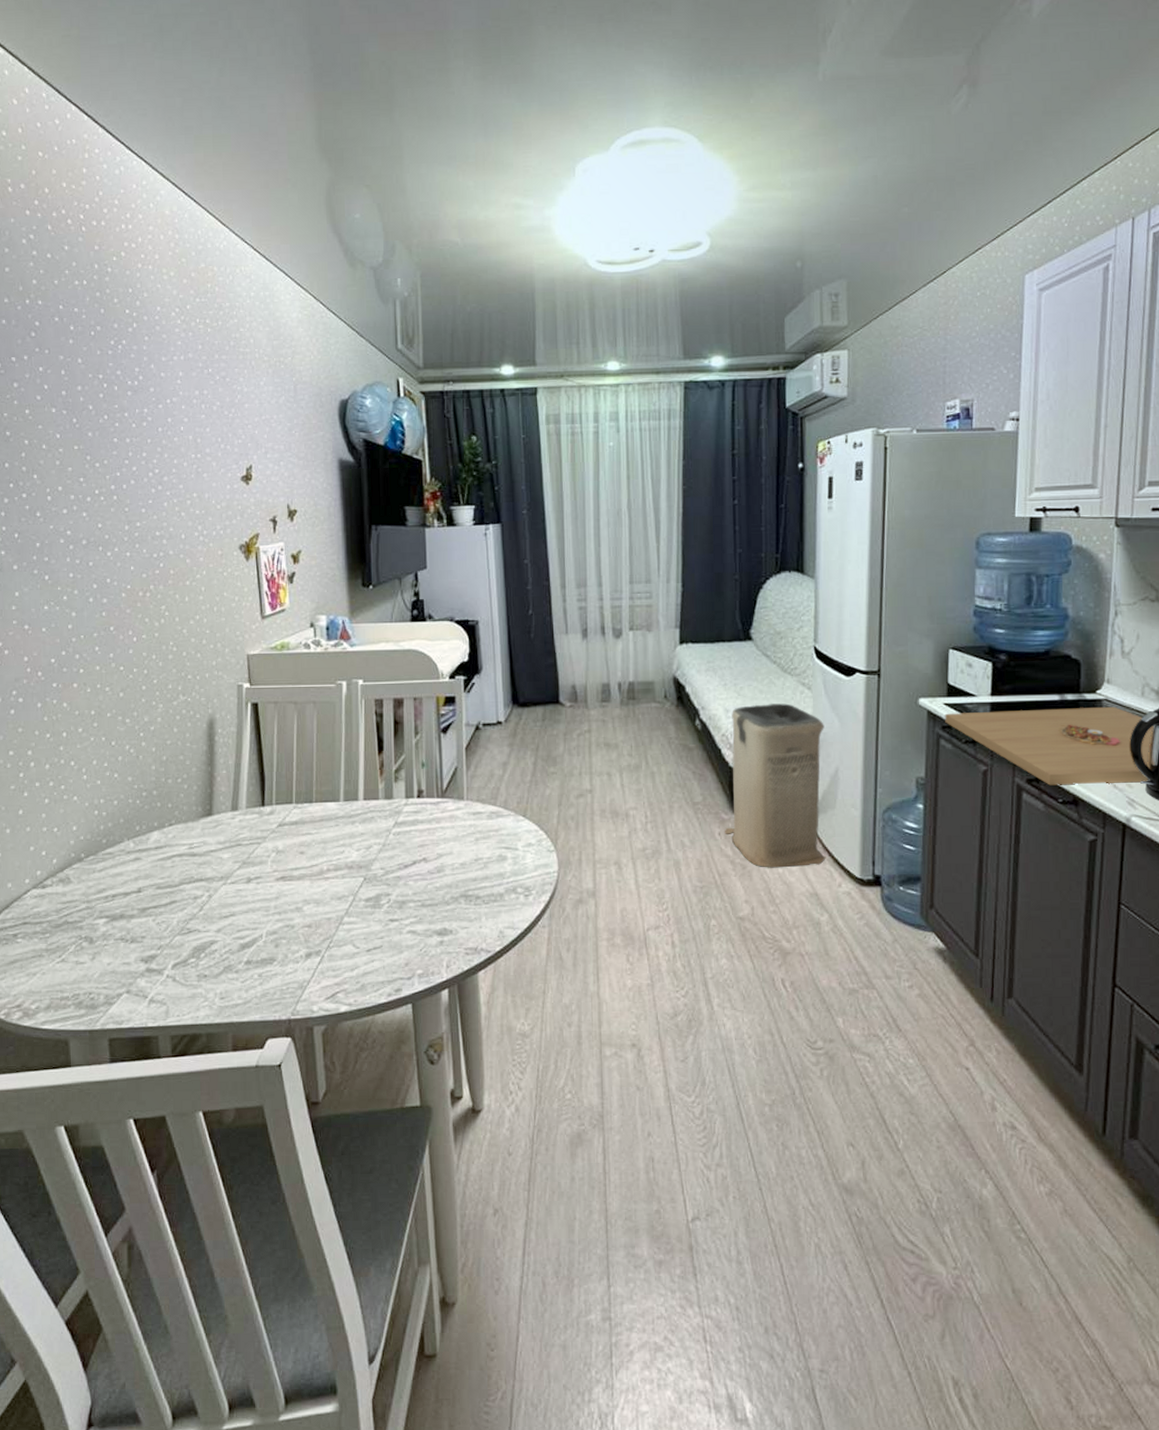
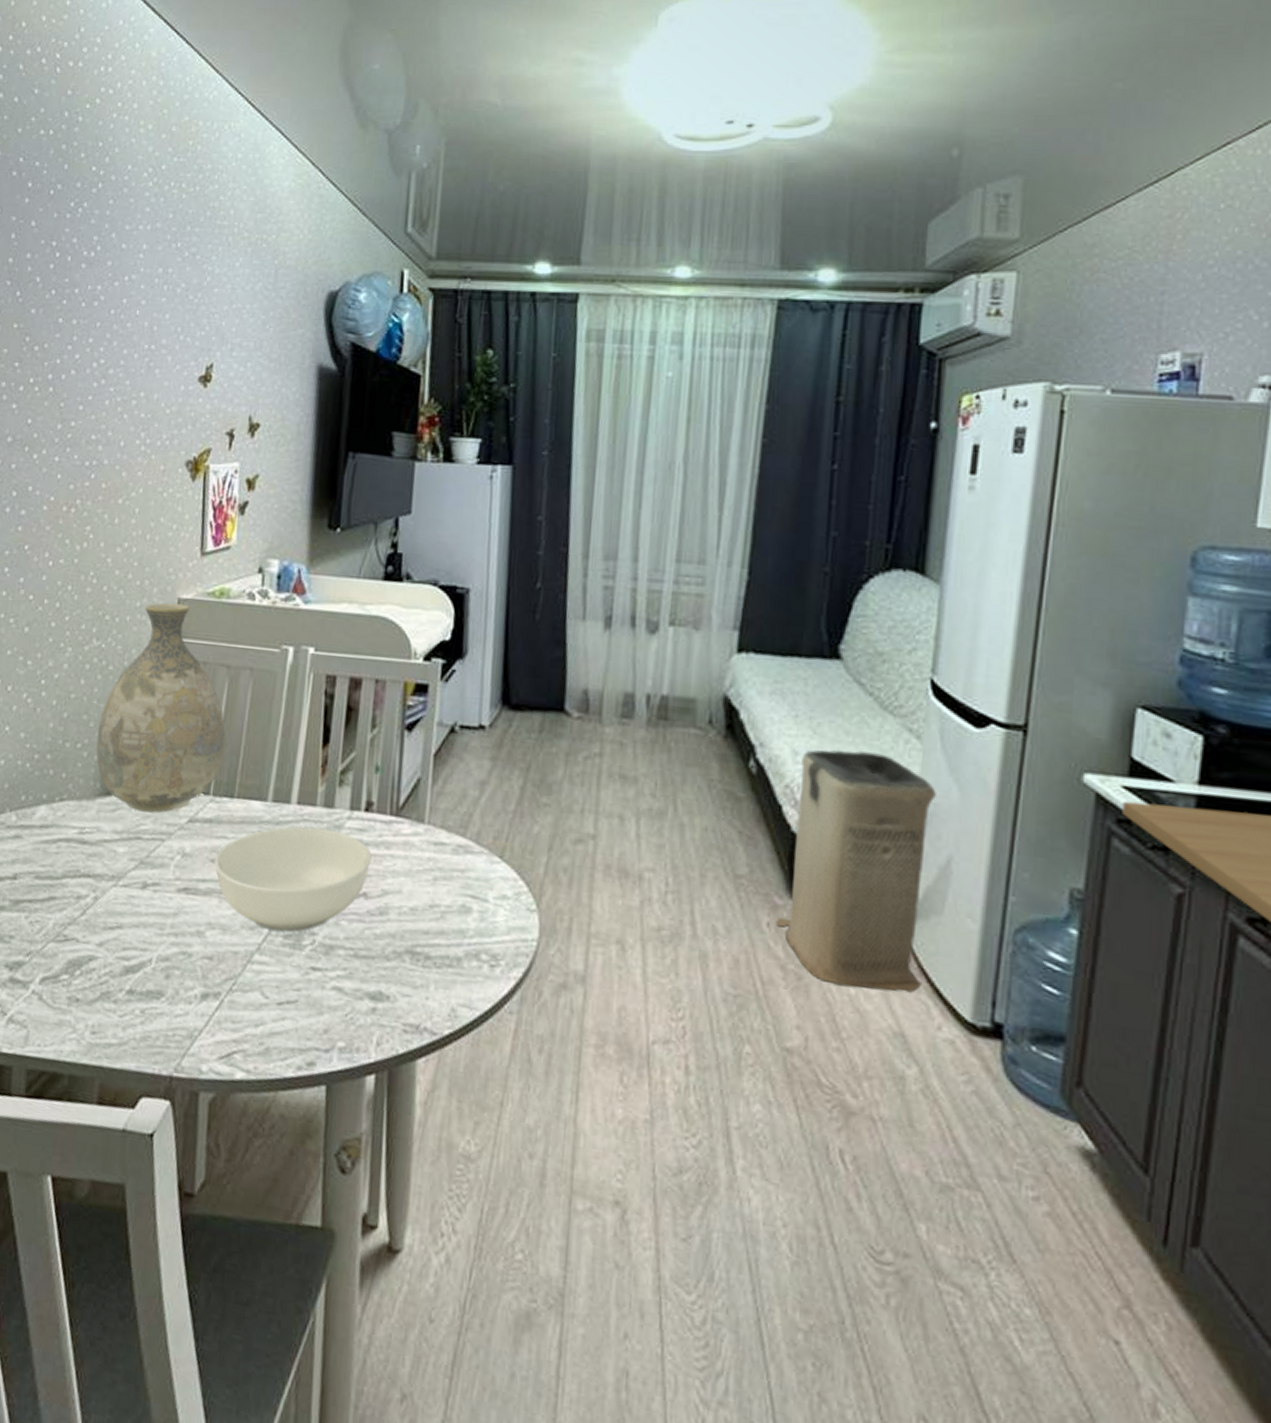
vase: none [193,658,300,824] -> present [96,602,226,814]
bowl: none [303,815,427,897] -> present [214,826,372,933]

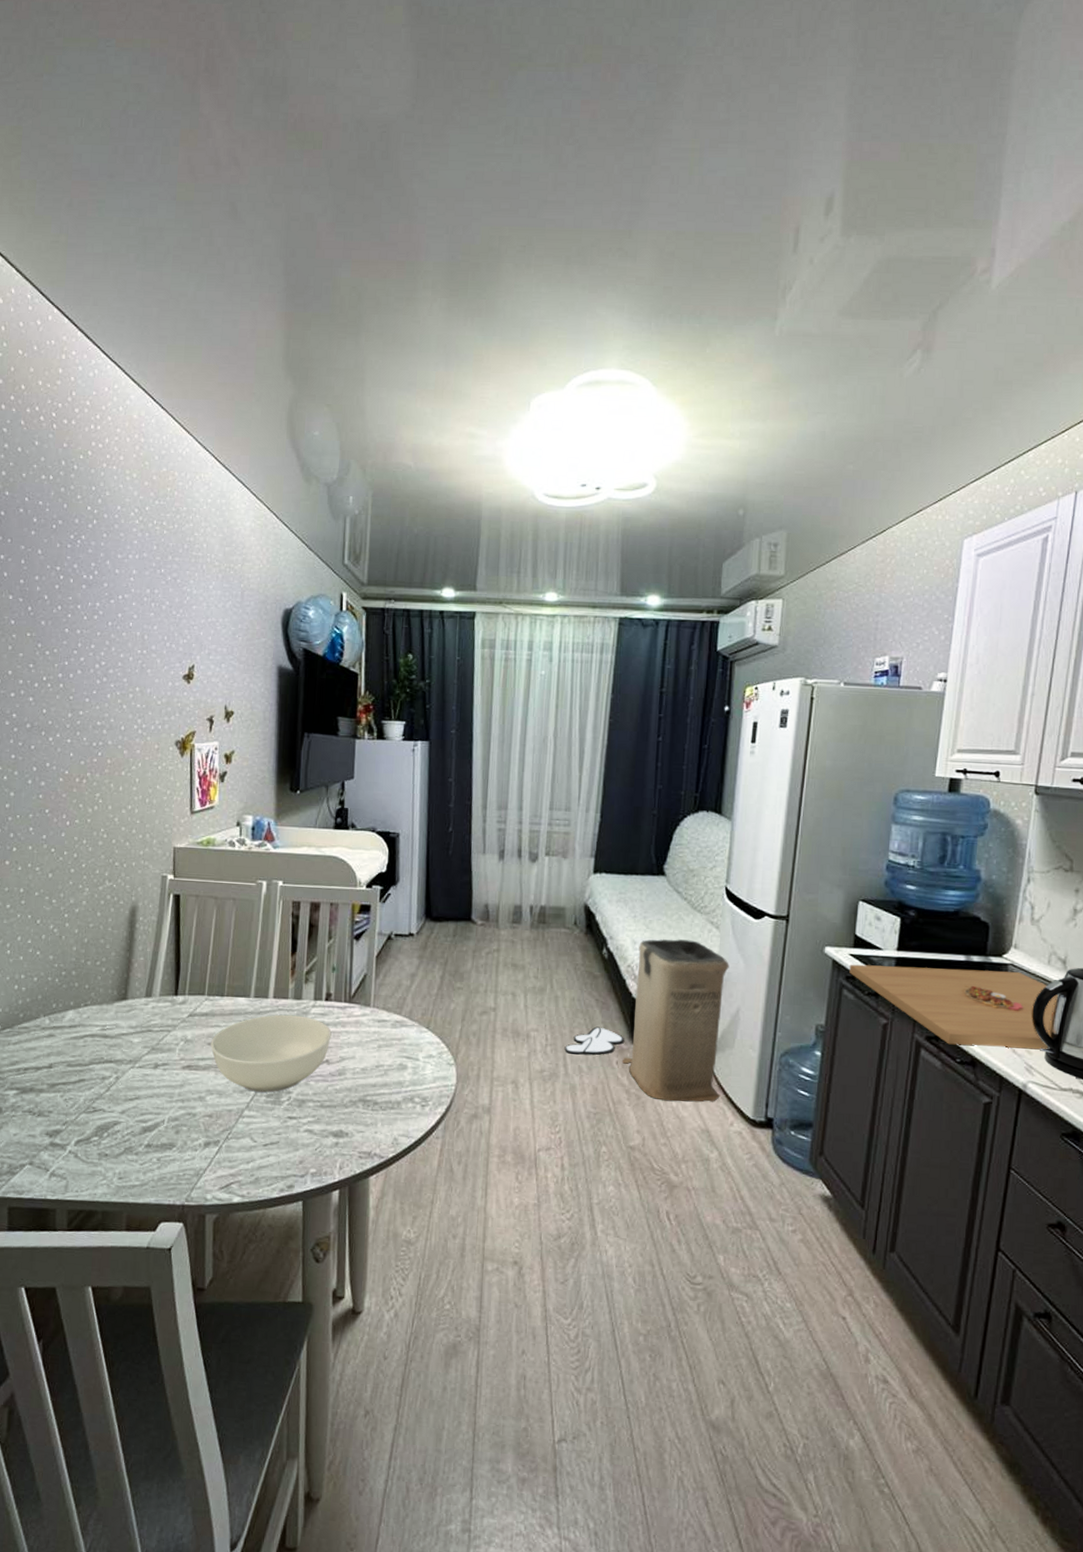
vase: present [96,602,226,814] -> none [112,851,216,1012]
slippers: none [692,870,779,911] -> present [564,1026,624,1055]

